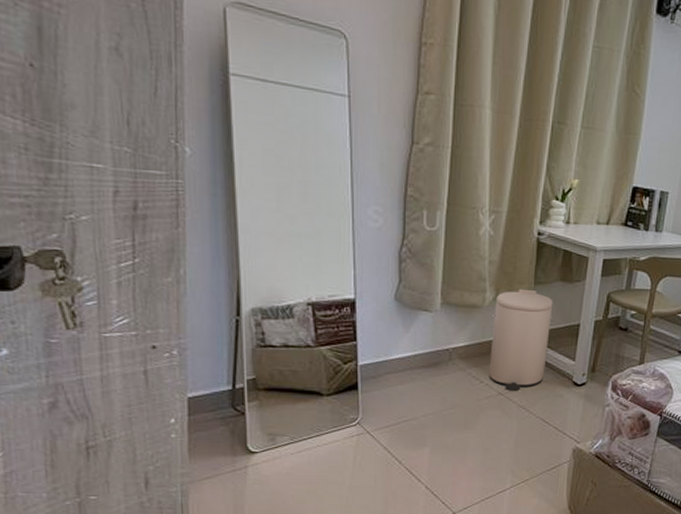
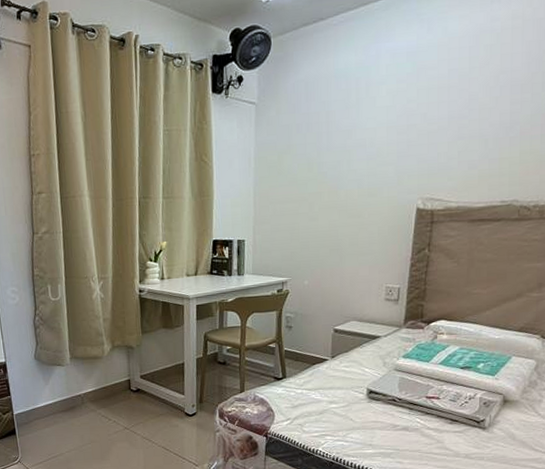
pedal bin: present [489,288,553,391] -> none [112,338,161,425]

